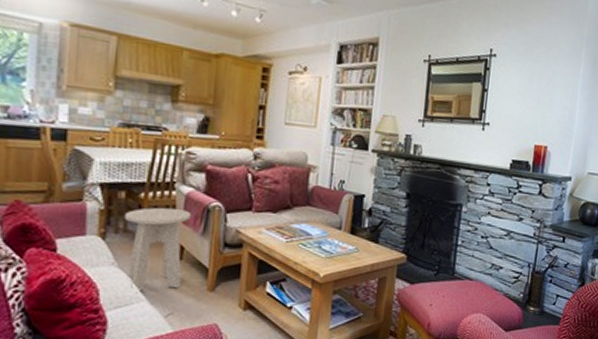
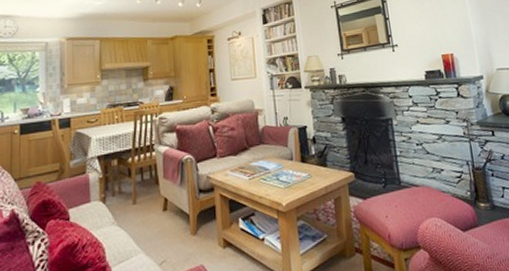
side table: present [124,207,191,293] -> none [118,166,169,247]

